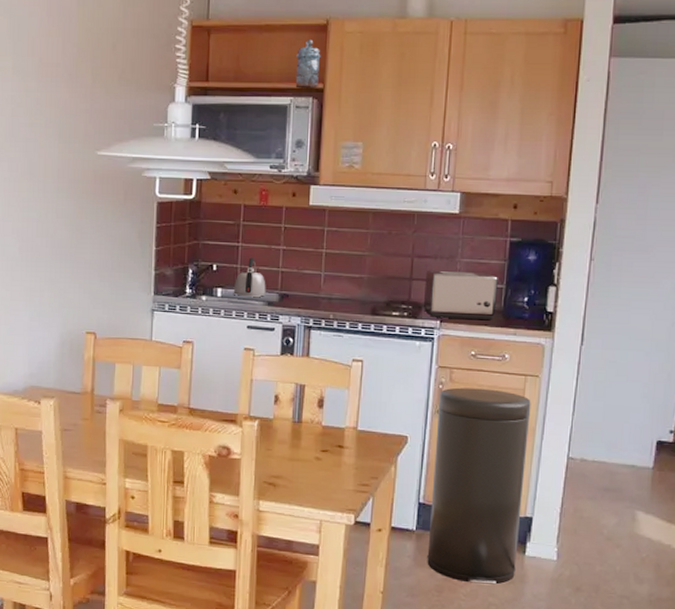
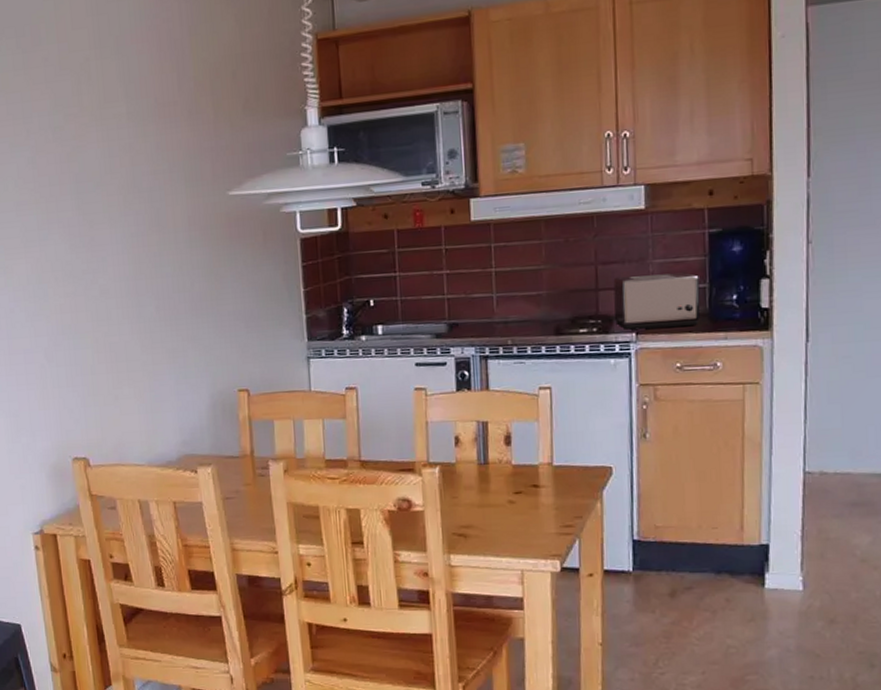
kettle: present [233,257,266,298] -> none [395,287,432,332]
canister: present [295,39,321,89] -> none [438,35,467,93]
pedal bin: present [427,387,531,586] -> none [644,403,755,626]

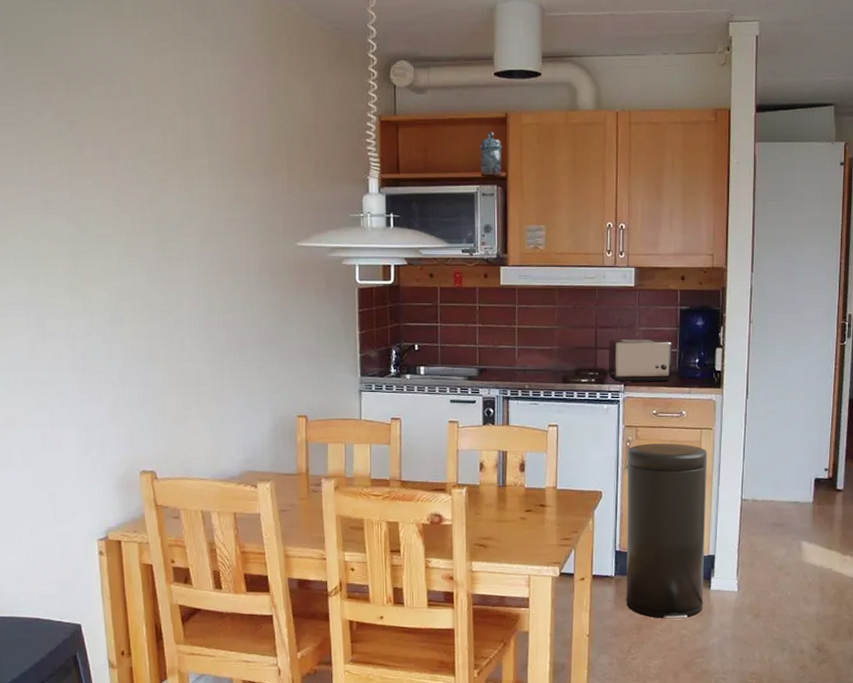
canister: none [438,35,467,93] -> present [480,131,502,177]
pedal bin: none [644,403,755,626] -> present [626,443,707,620]

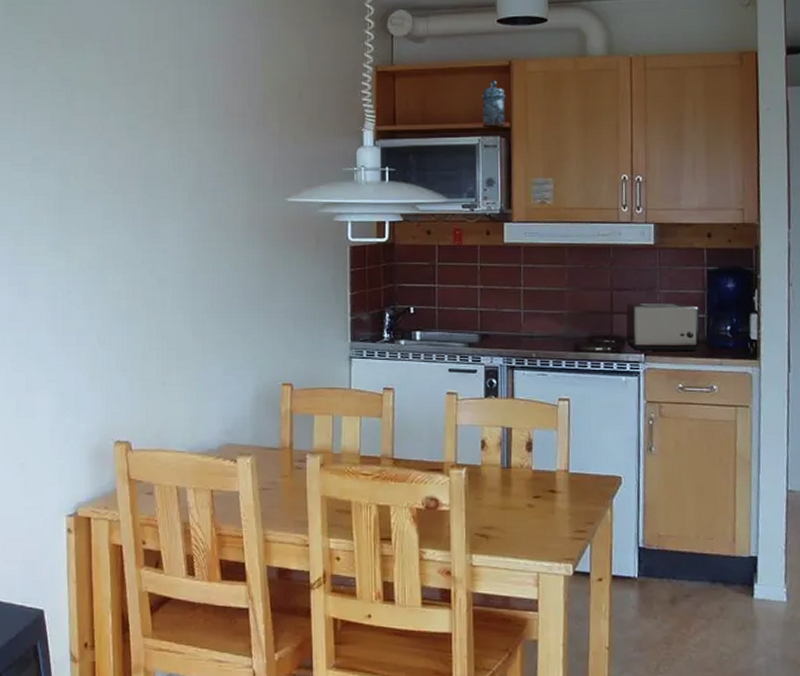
pedal bin: present [626,443,707,620] -> none [650,422,746,634]

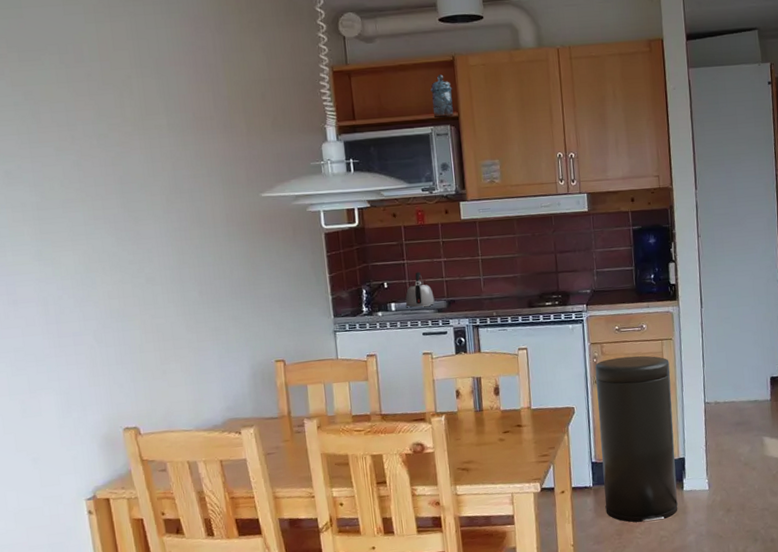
kettle: none [432,298,466,340] -> present [405,272,435,308]
toaster: present [625,302,700,352] -> none [568,258,630,303]
pedal bin: none [650,422,746,634] -> present [595,355,678,523]

